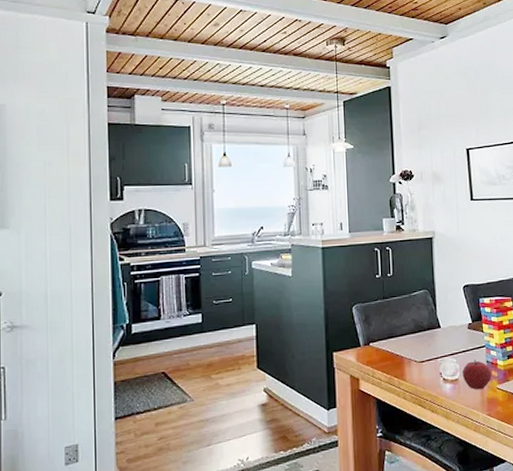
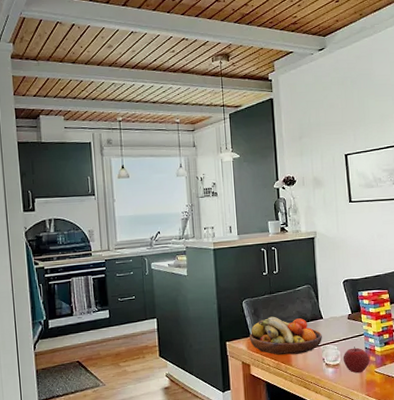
fruit bowl: none [359,324,440,369] -> present [250,316,322,356]

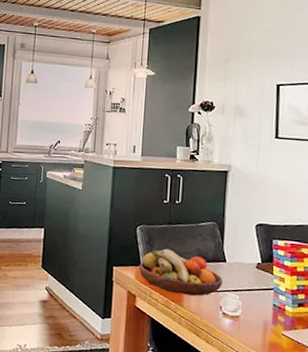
apple: present [343,346,370,374] -> none [244,300,277,332]

